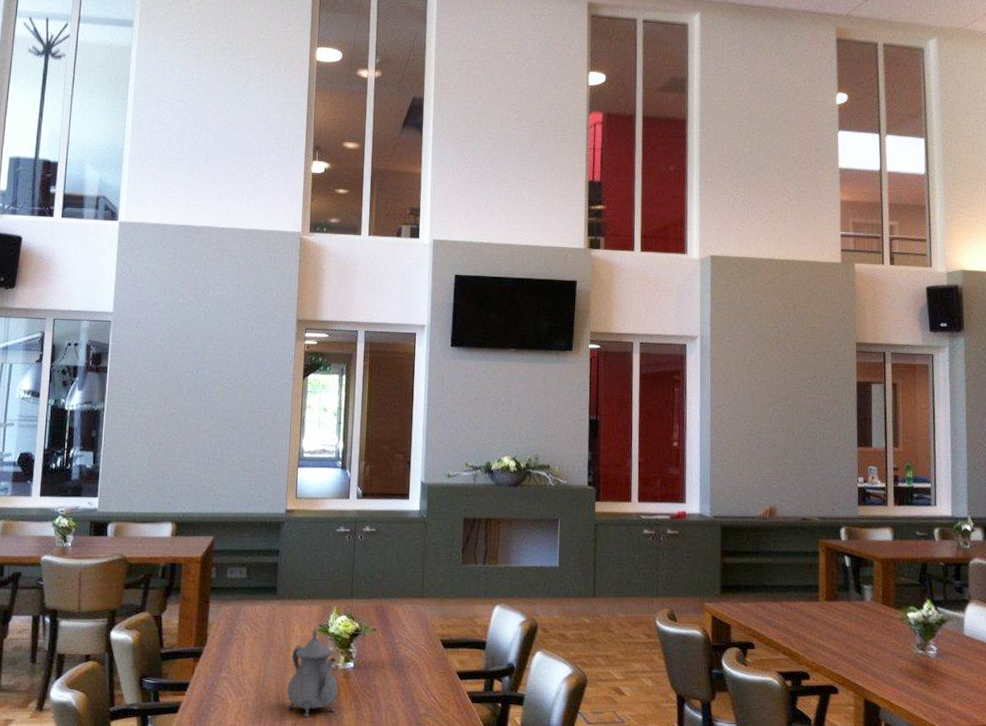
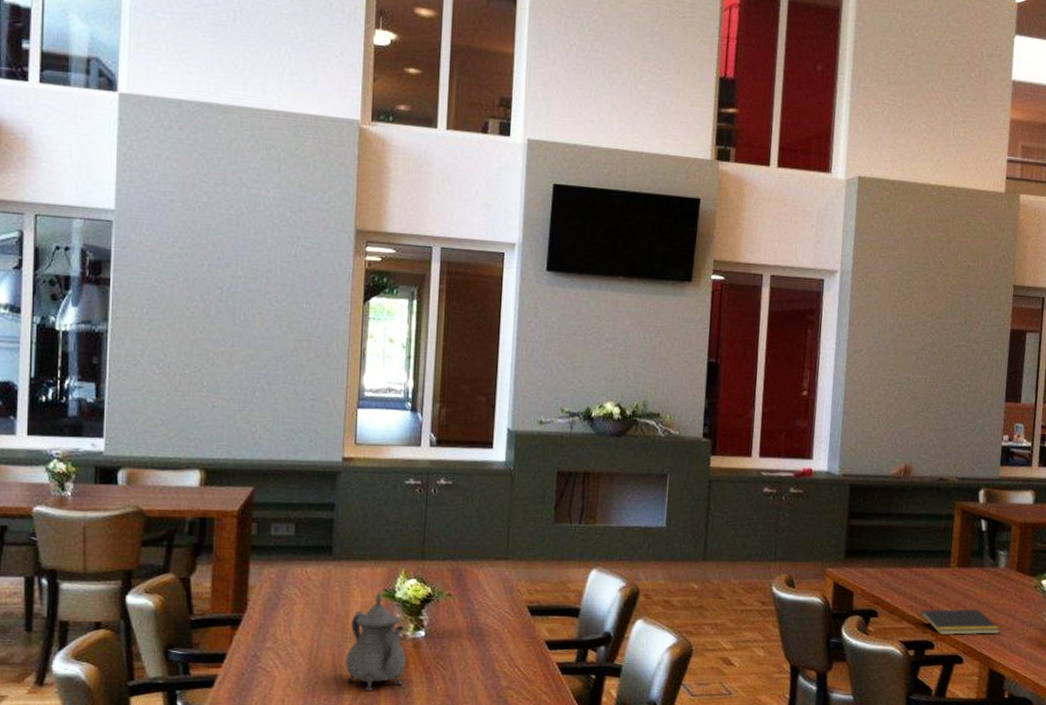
notepad: none [793,641,872,667] -> present [919,609,1001,636]

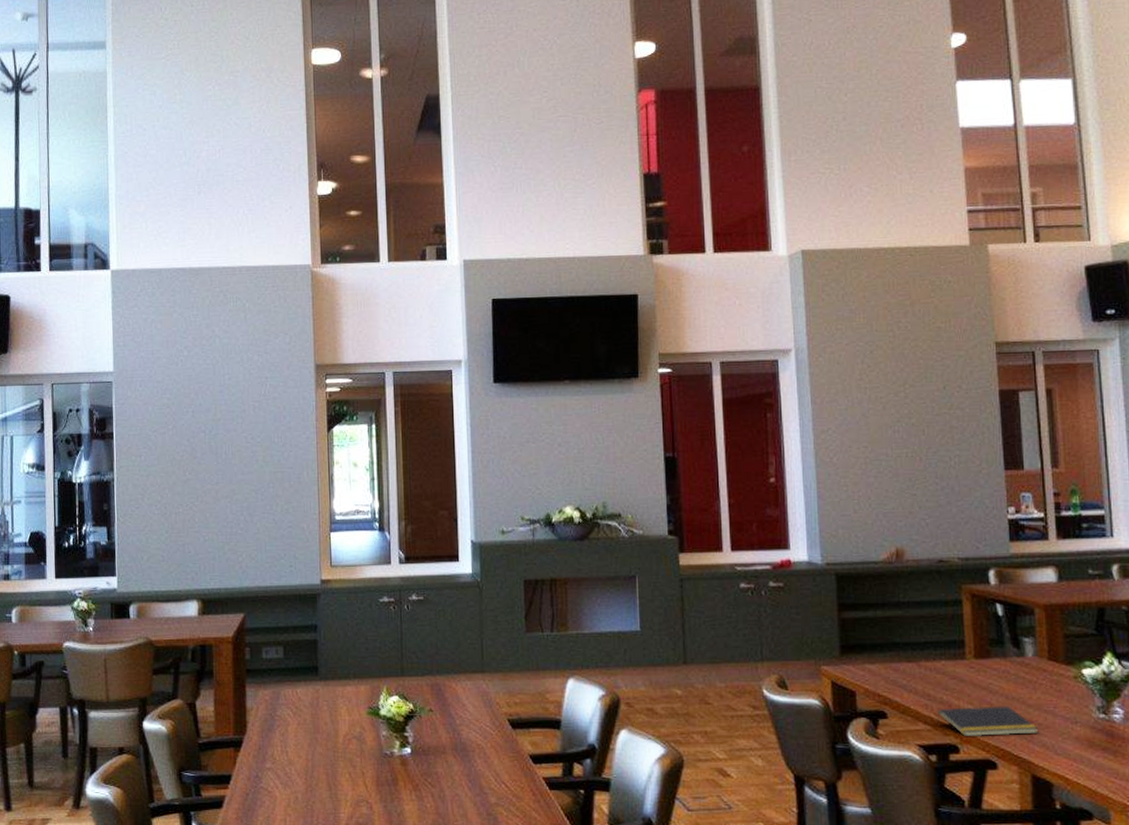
teapot: present [345,591,406,691] -> none [339,709,395,810]

